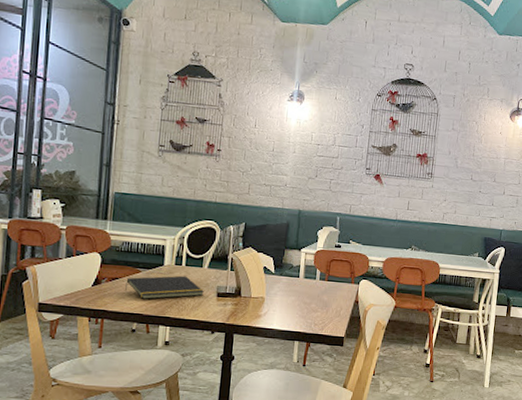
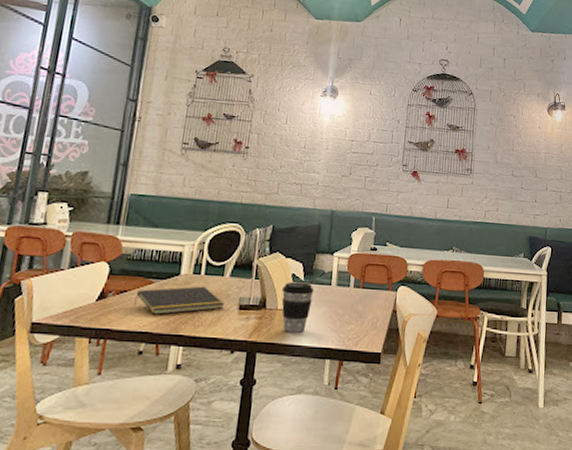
coffee cup: none [254,273,284,318] -> present [281,282,314,333]

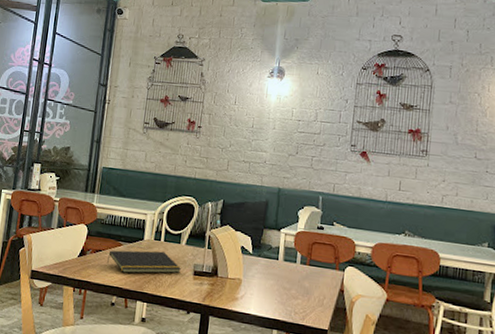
coffee cup: present [281,282,314,333] -> none [231,253,262,302]

